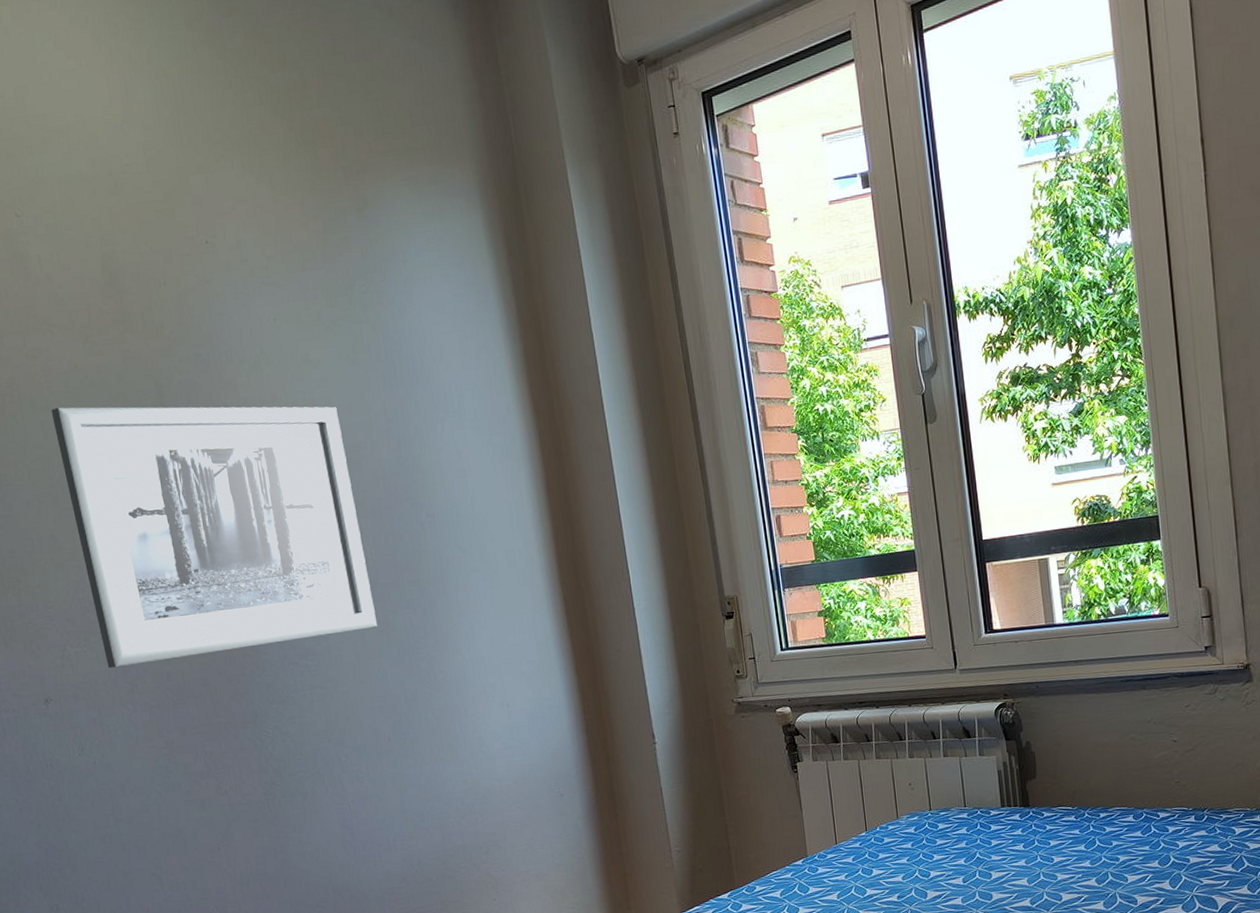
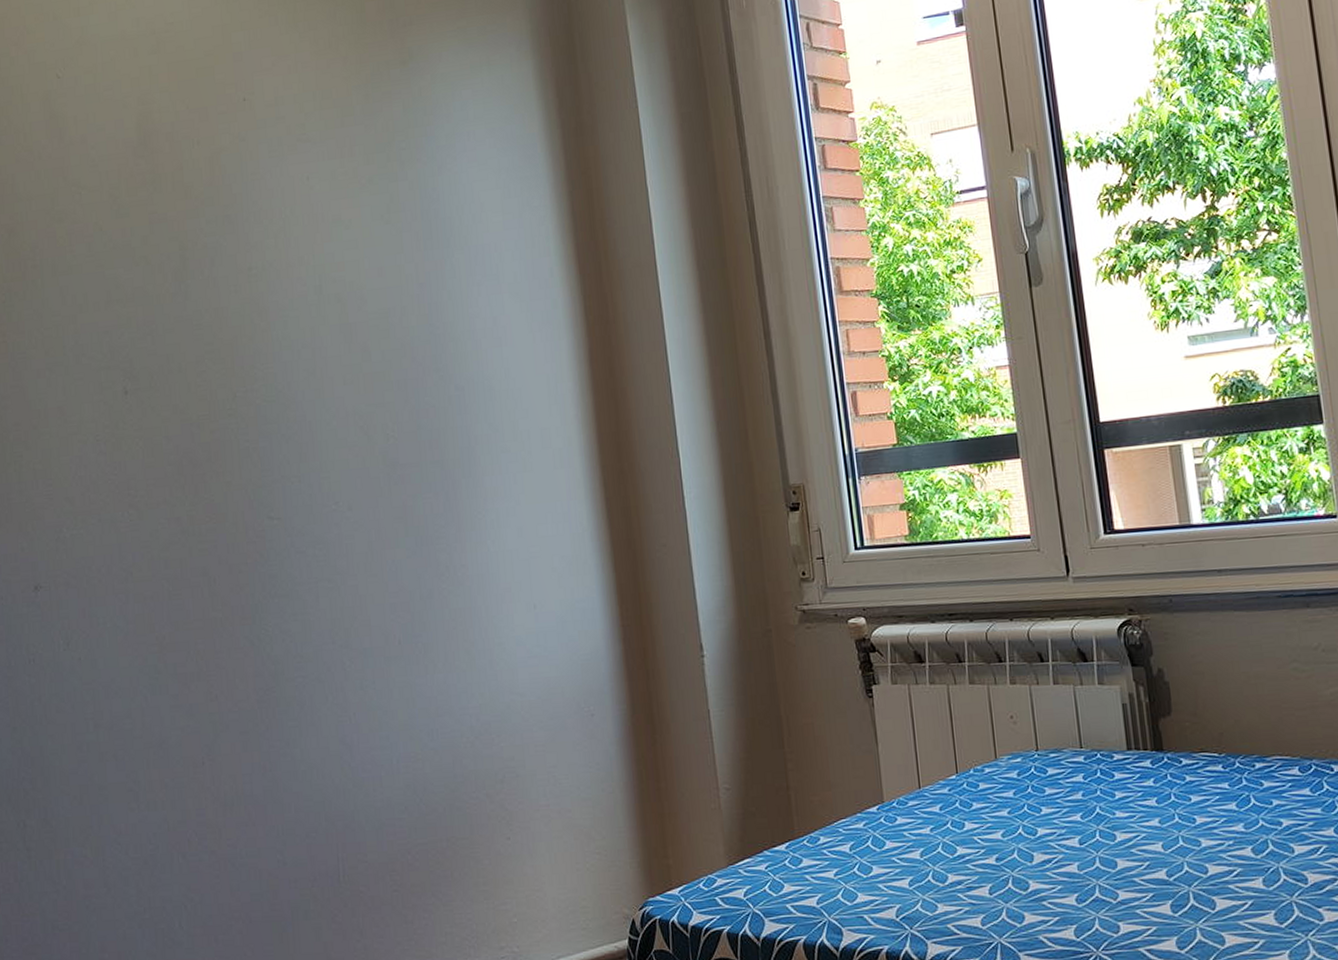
wall art: present [51,406,377,668] -> none [71,270,394,554]

